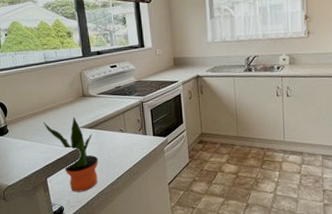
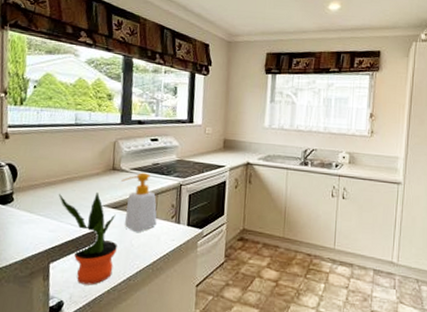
soap bottle: none [92,96,127,146] -> present [121,172,157,232]

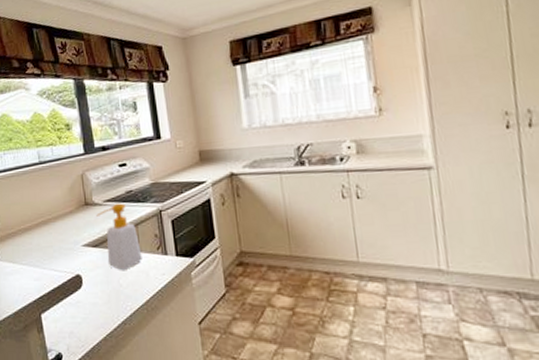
potted plant: present [58,191,117,285] -> none [36,231,106,334]

